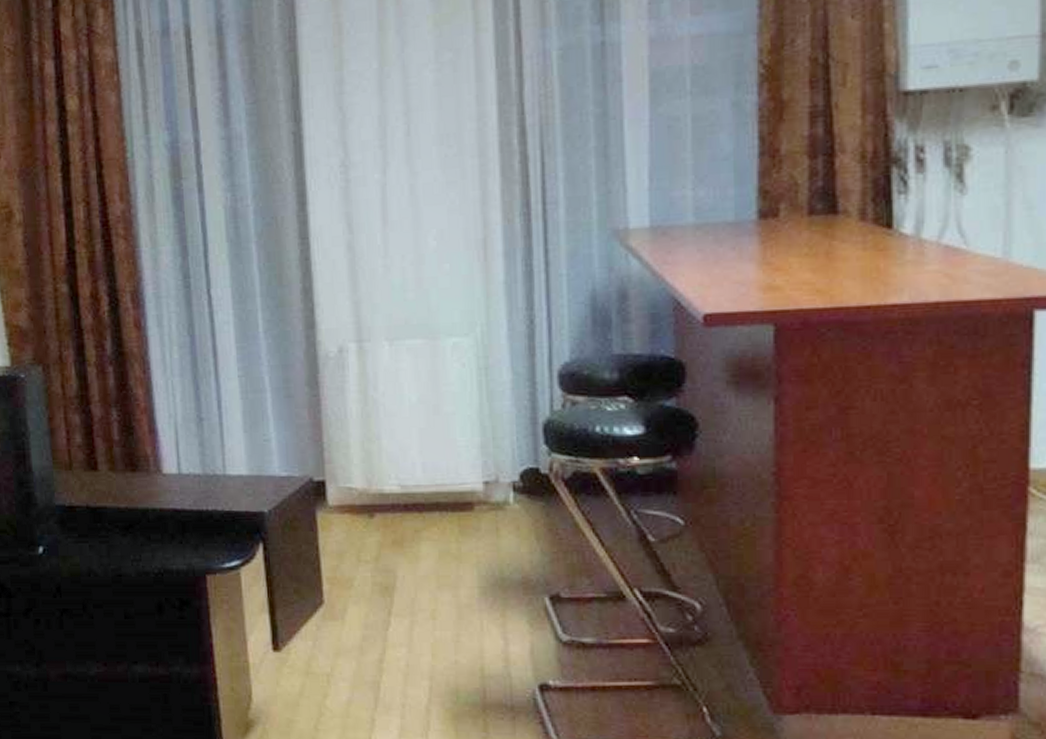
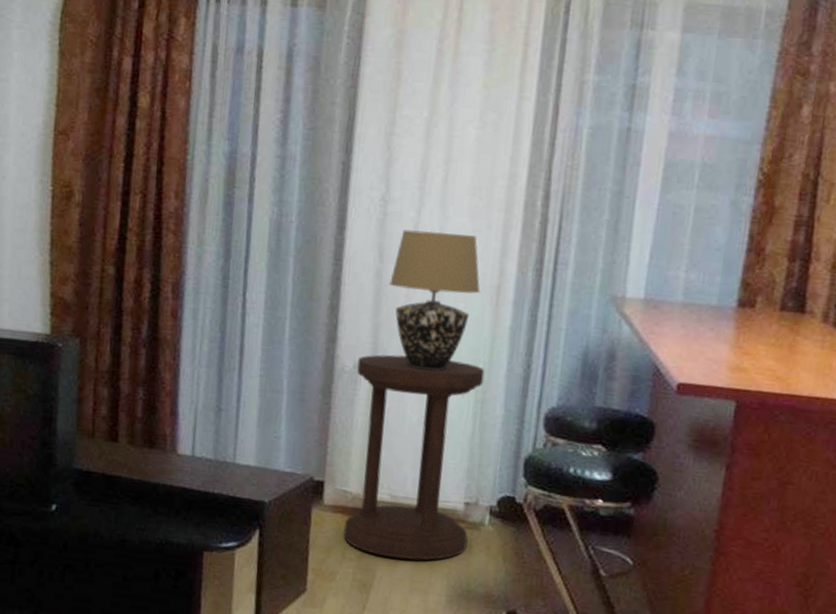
side table: none [342,328,494,554] -> present [343,354,485,561]
table lamp: none [364,188,465,343] -> present [389,229,480,371]

